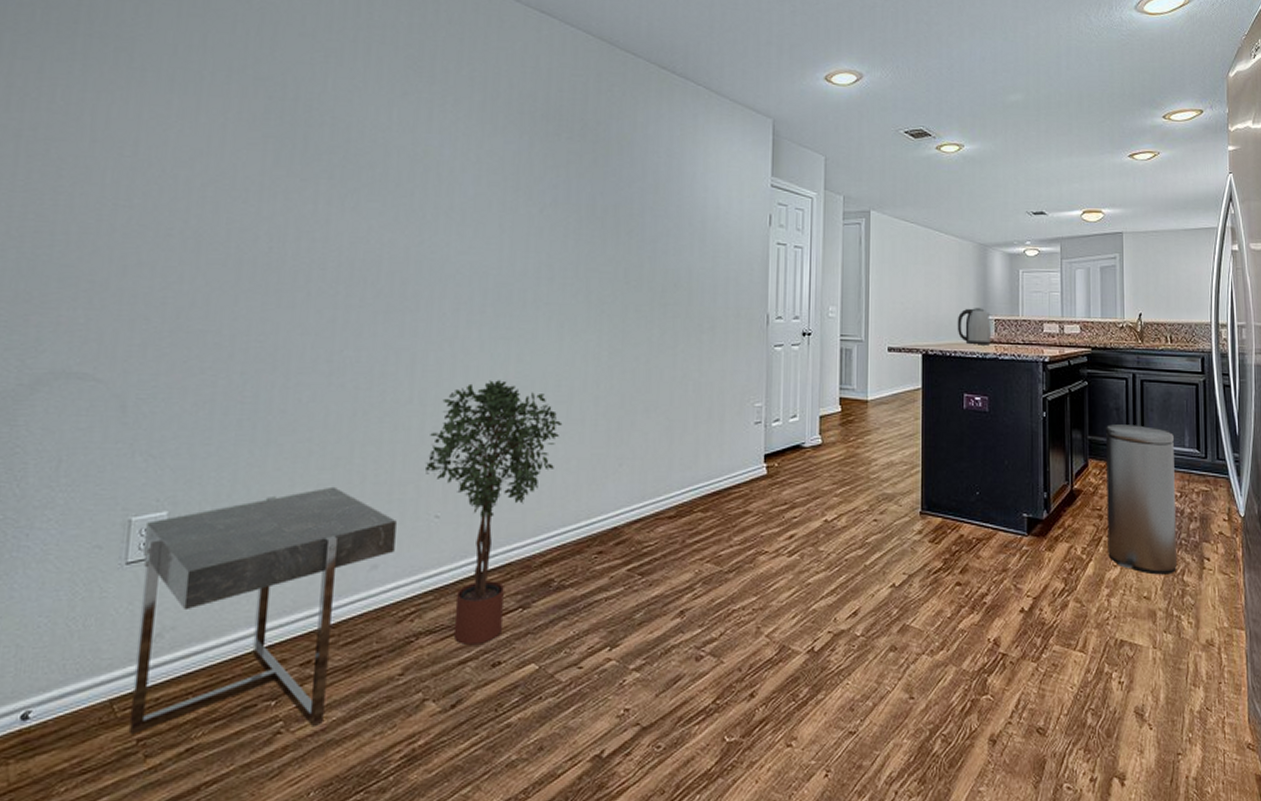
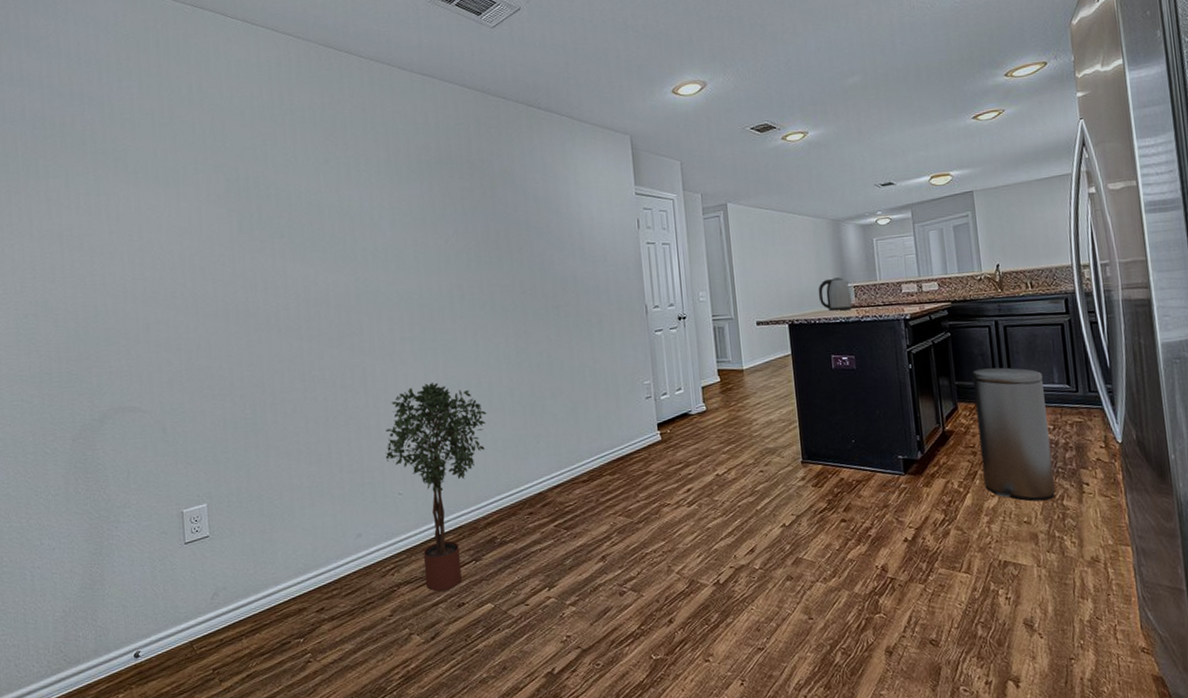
side table: present [128,486,397,735] -> none [194,476,372,666]

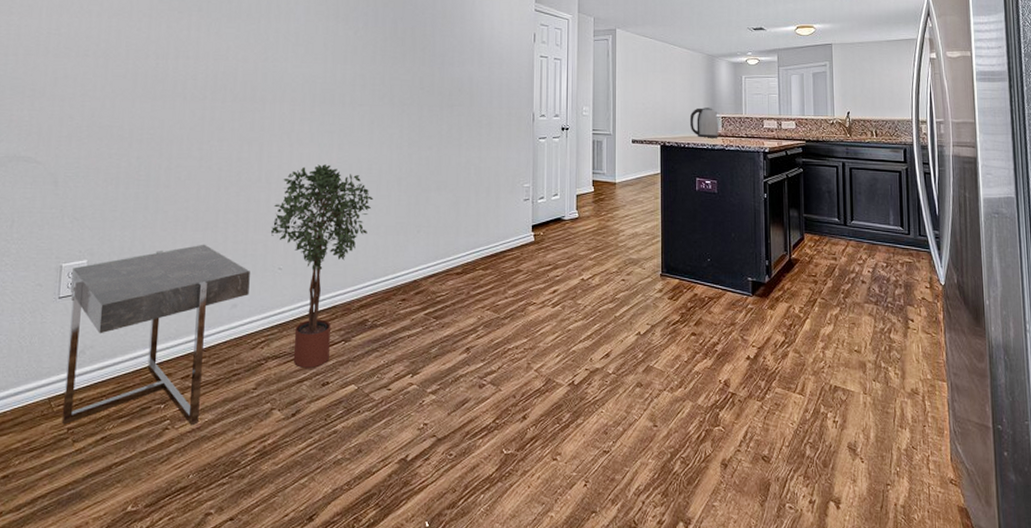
side table: none [194,476,372,666] -> present [61,244,250,426]
pedal bin: present [971,367,1055,502] -> none [818,205,884,332]

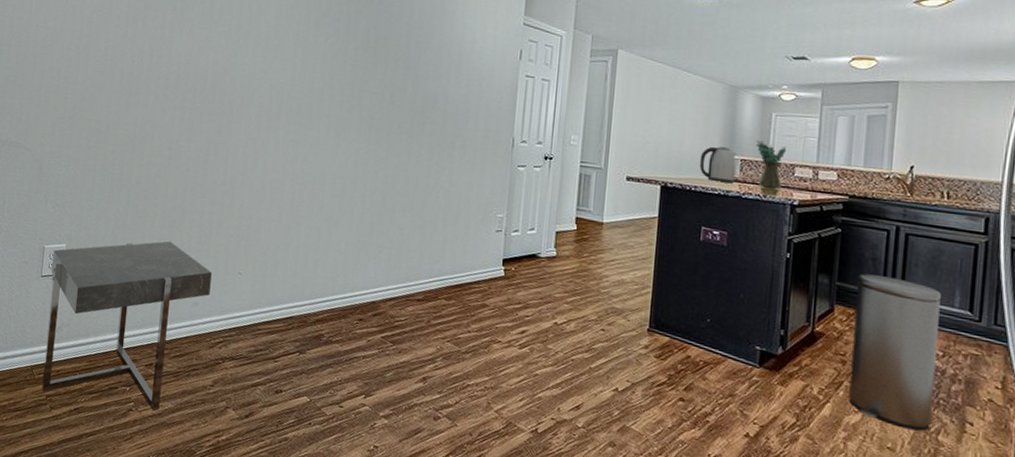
potted tree: present [270,164,374,368] -> none [232,173,336,375]
vase: none [732,100,756,145] -> present [756,140,787,195]
pedal bin: none [818,205,884,332] -> present [849,274,941,431]

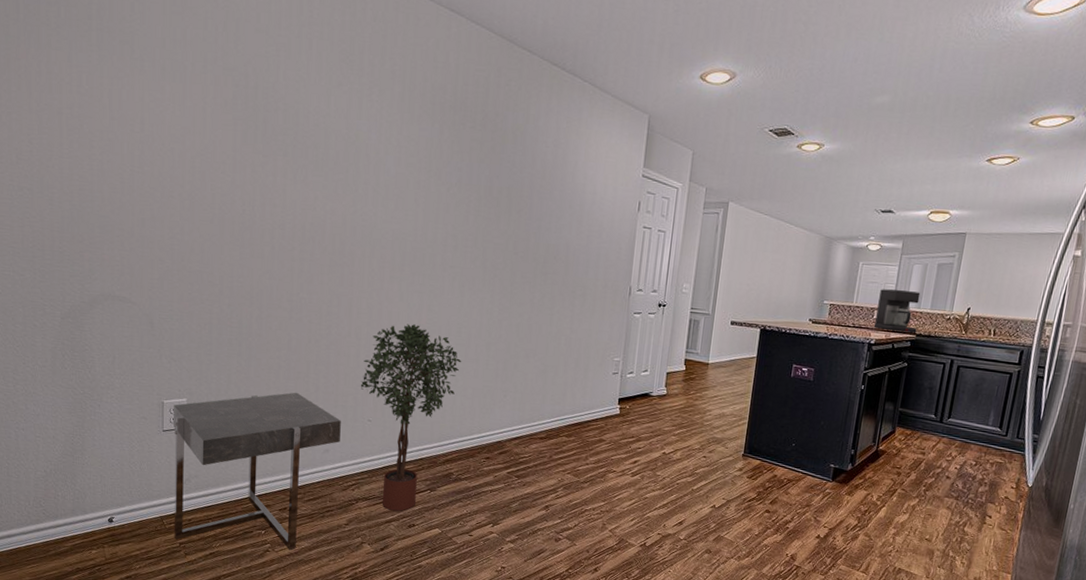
potted tree: none [232,173,336,375] -> present [360,324,462,511]
kettle: present [699,146,737,184] -> none [794,292,827,326]
vase: present [756,140,787,195] -> none [843,287,869,336]
coffee maker: none [795,143,850,195] -> present [873,289,921,334]
pedal bin: present [849,274,941,431] -> none [900,401,980,525]

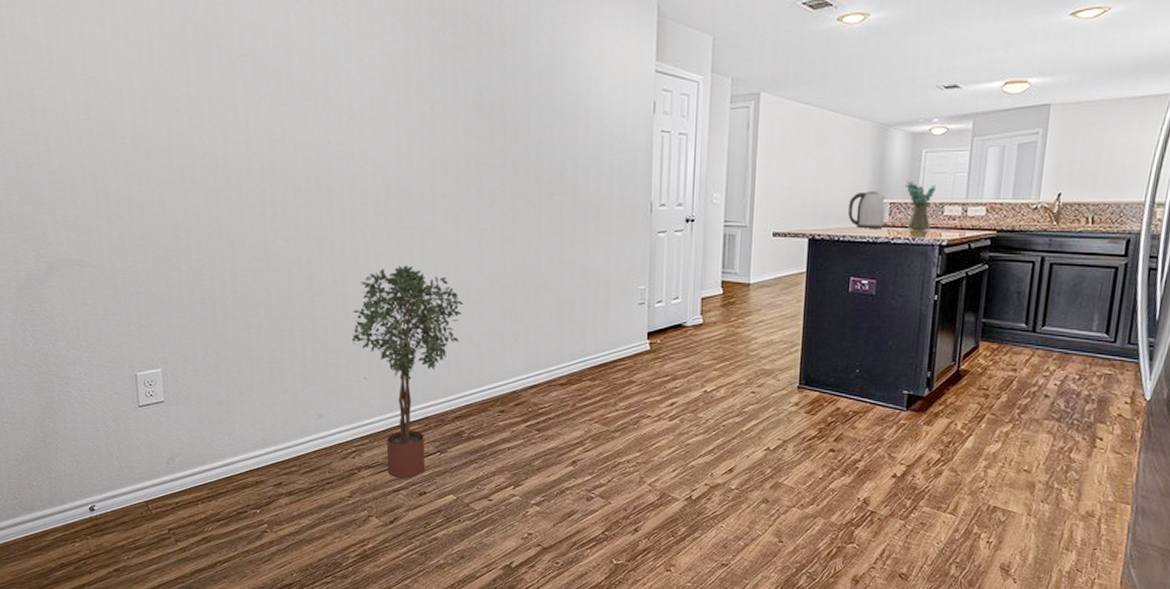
side table: present [174,392,341,551] -> none [148,352,335,530]
kettle: none [794,292,827,326] -> present [847,191,886,229]
vase: none [843,287,869,336] -> present [905,181,937,237]
coffee maker: present [873,289,921,334] -> none [944,178,999,230]

